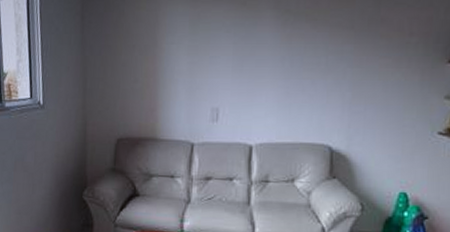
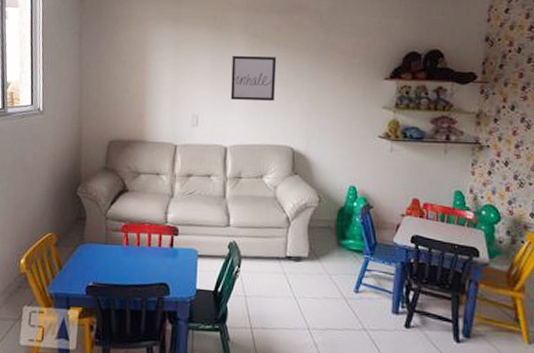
wall art: none [257,36,314,90] -> present [231,55,277,101]

